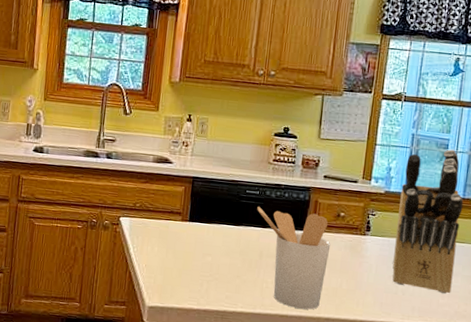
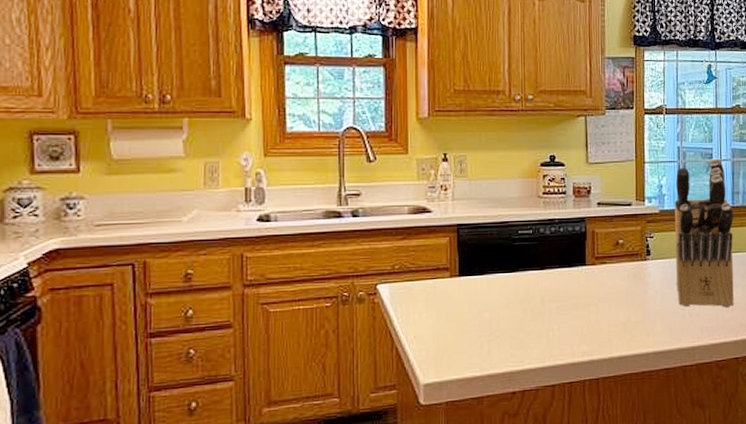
utensil holder: present [257,207,331,310] -> none [532,245,614,353]

